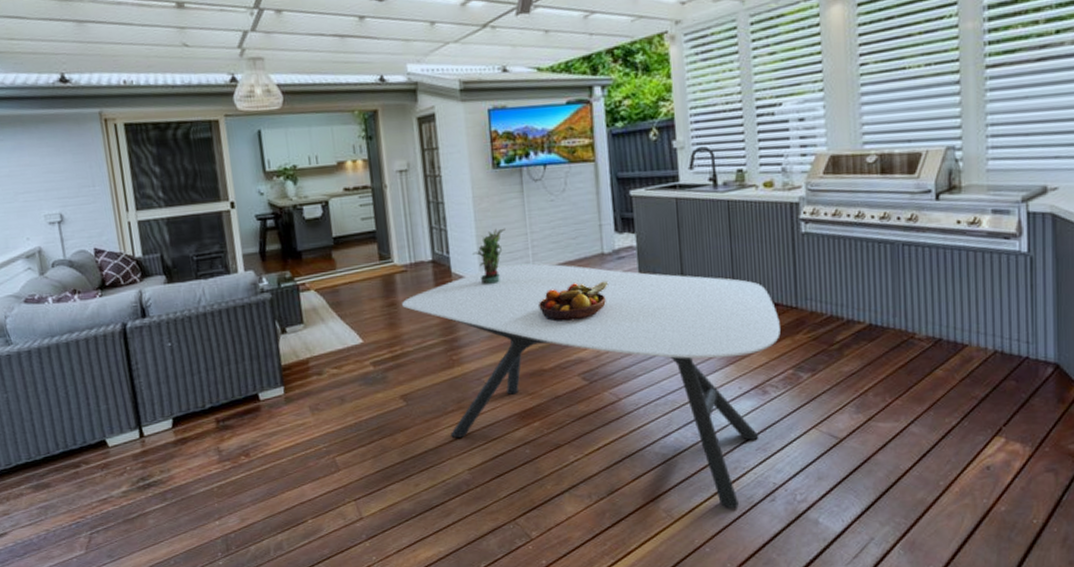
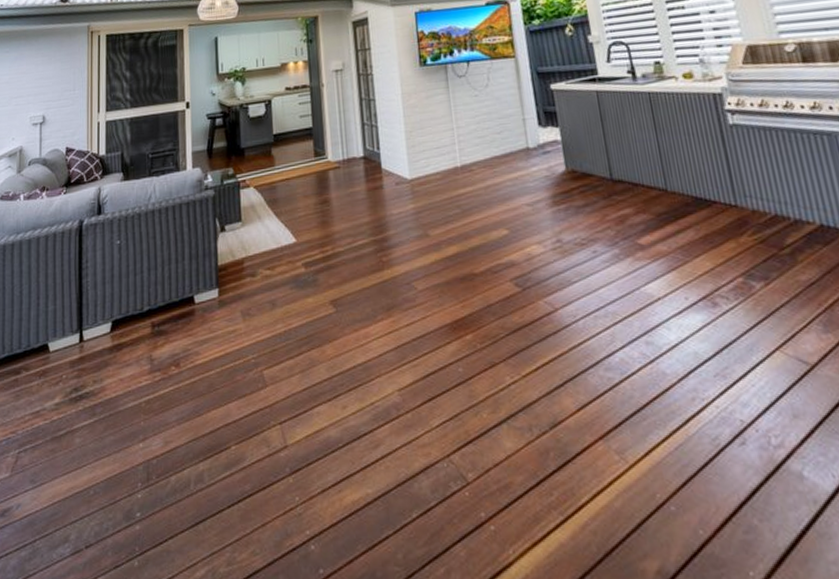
dining table: present [402,263,780,509] -> none [334,159,723,454]
potted plant: present [471,228,505,286] -> none [401,123,433,182]
fruit bowl: present [538,280,609,322] -> none [467,176,536,221]

